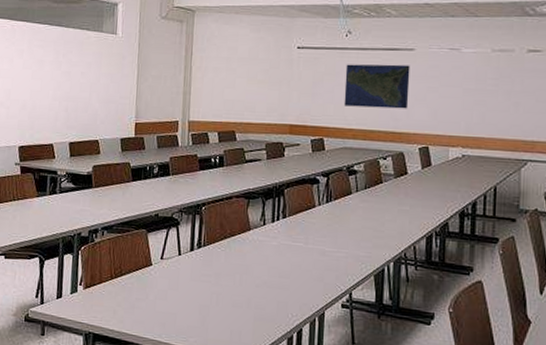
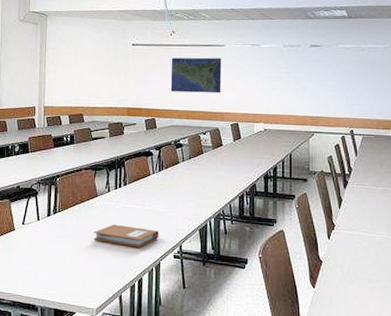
notebook: none [245,263,324,293] -> present [94,224,159,248]

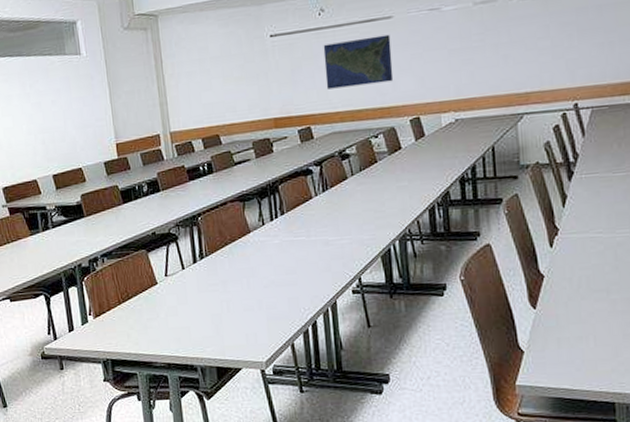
notebook: present [94,224,159,248] -> none [251,262,331,287]

